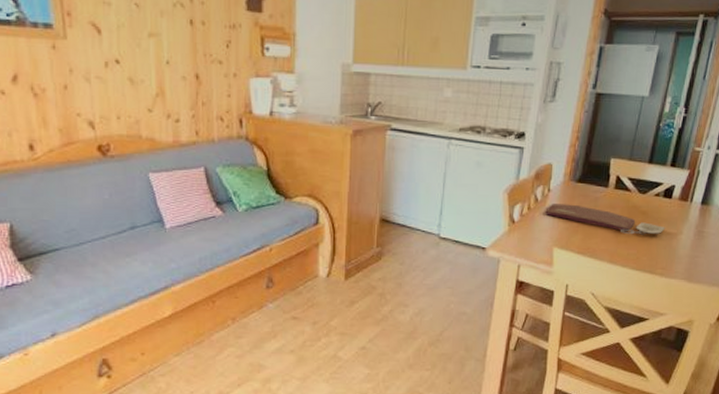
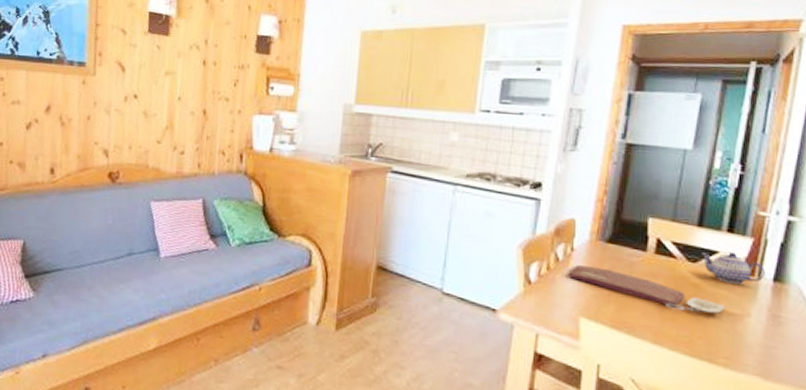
teapot: none [650,183,696,209] -> present [701,252,765,284]

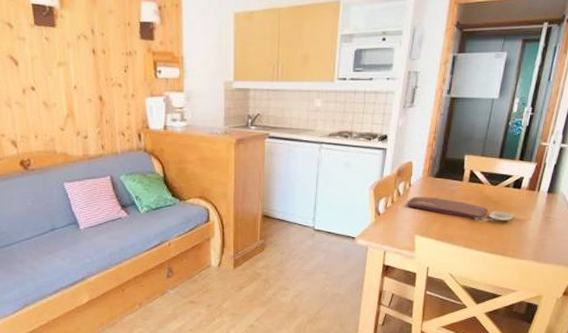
teapot: present [701,252,765,284] -> none [501,175,543,198]

